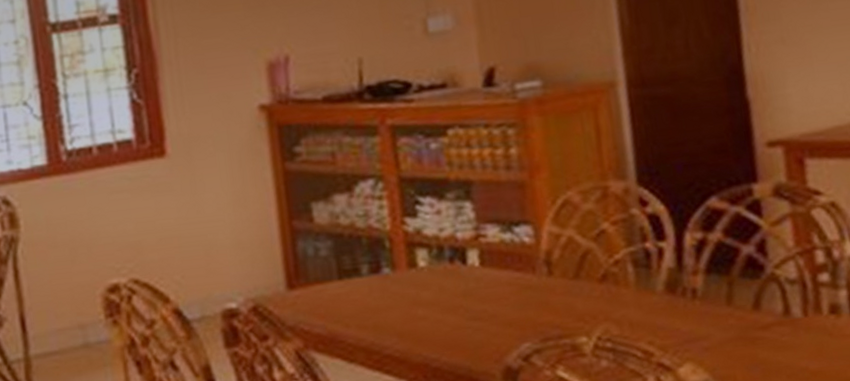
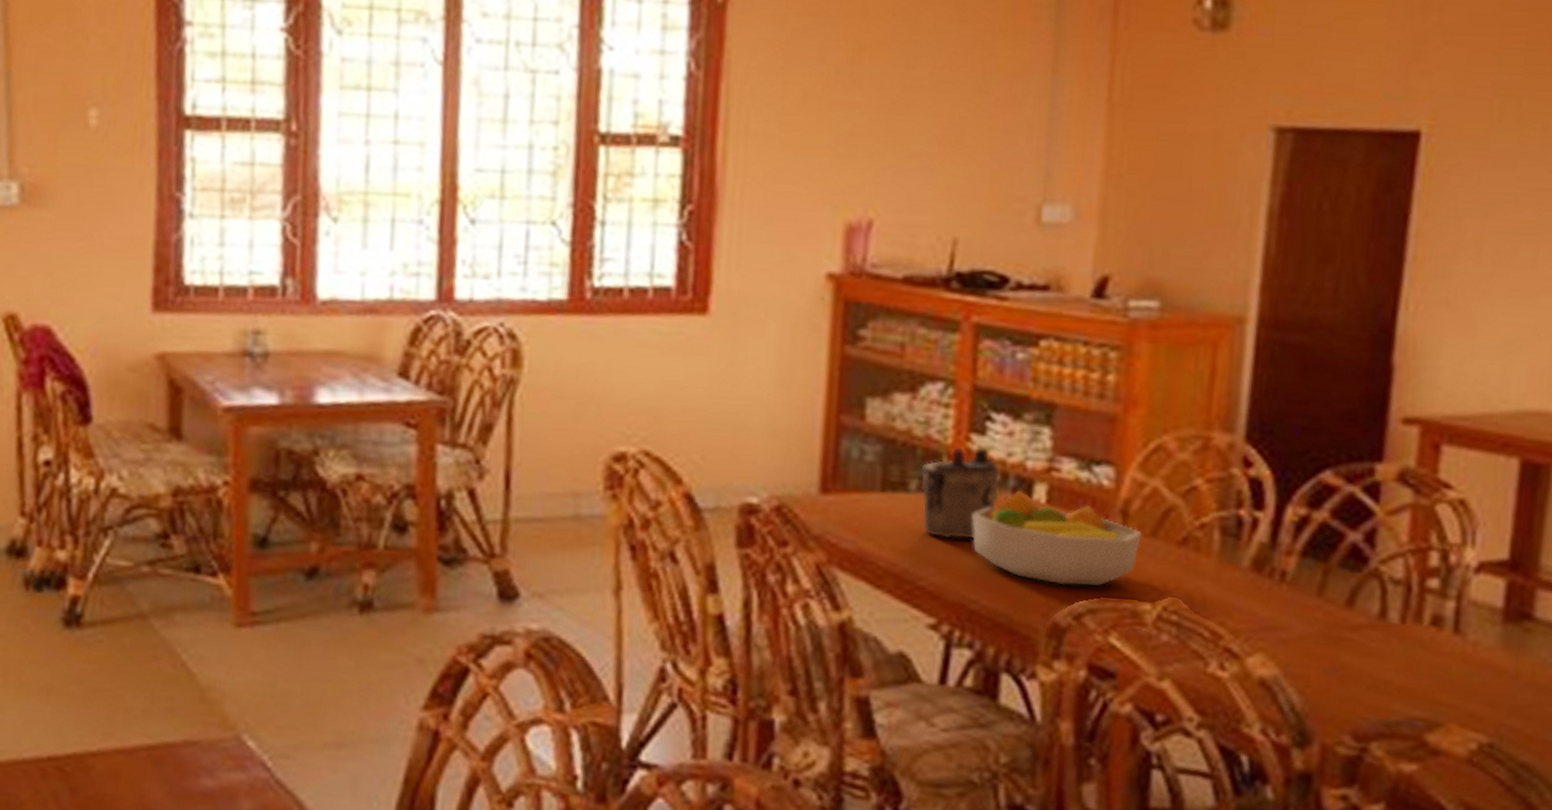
teapot: none [368,229,439,311] -> present [921,447,1000,540]
fruit bowl: none [419,258,568,334] -> present [971,490,1142,587]

